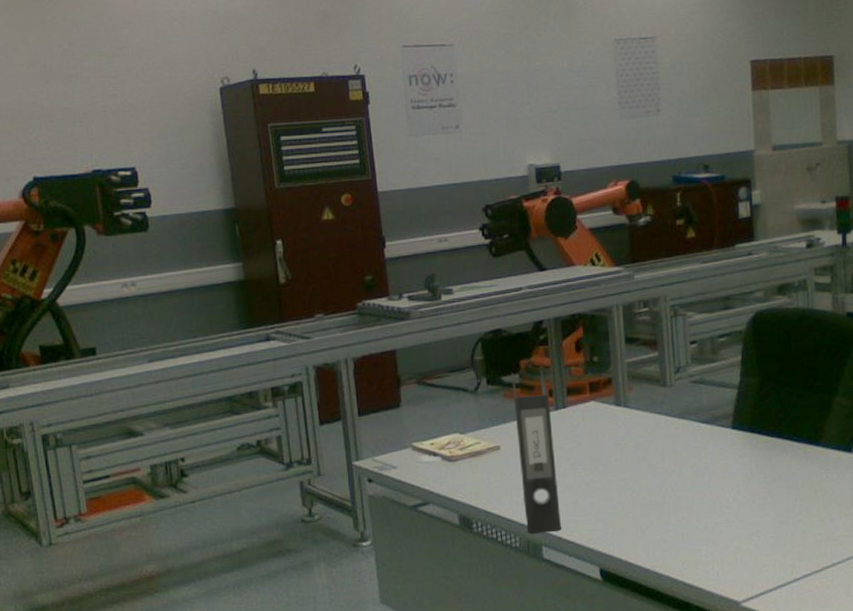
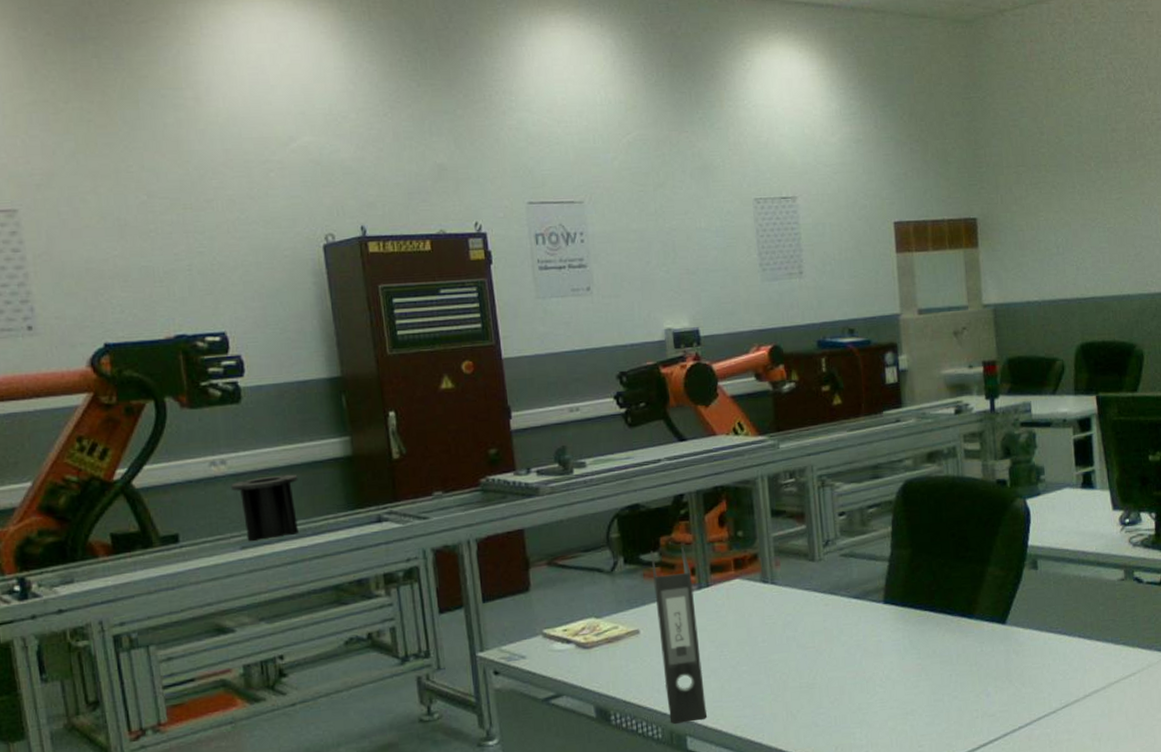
mechanical part: none [139,296,197,355] -> present [230,474,298,541]

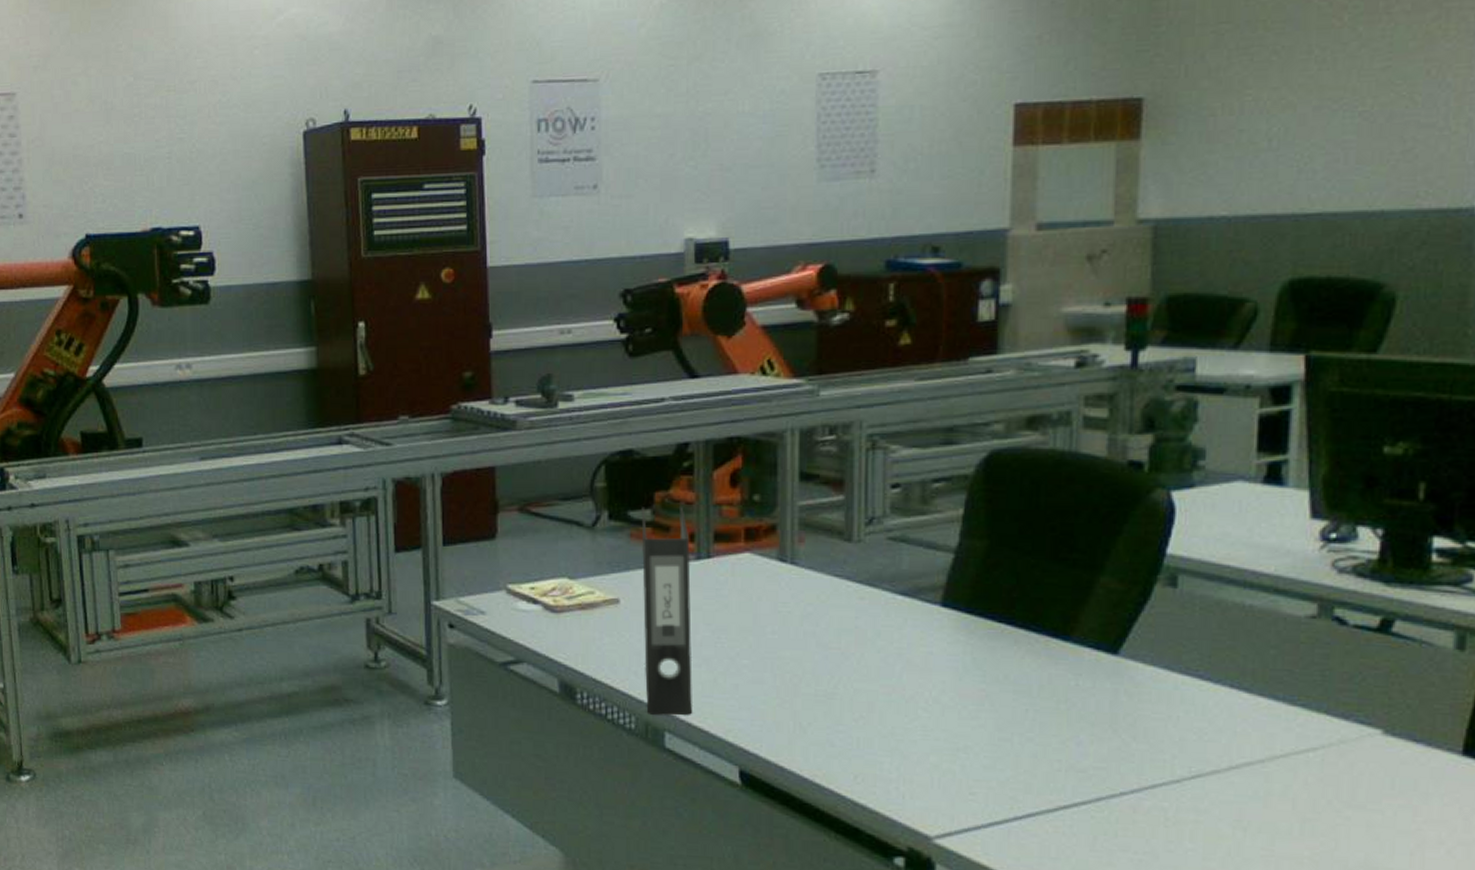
mechanical part: present [230,474,298,541] -> none [194,384,260,452]

